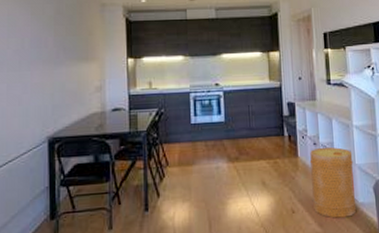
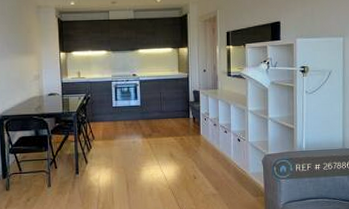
basket: present [309,147,356,218] -> none [210,127,247,184]

